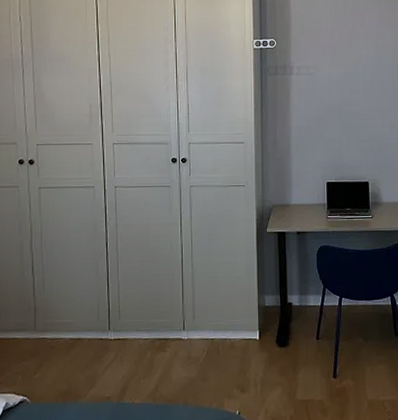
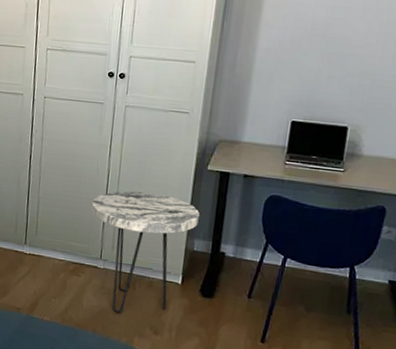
side table: none [170,260,266,380] -> present [91,191,199,314]

